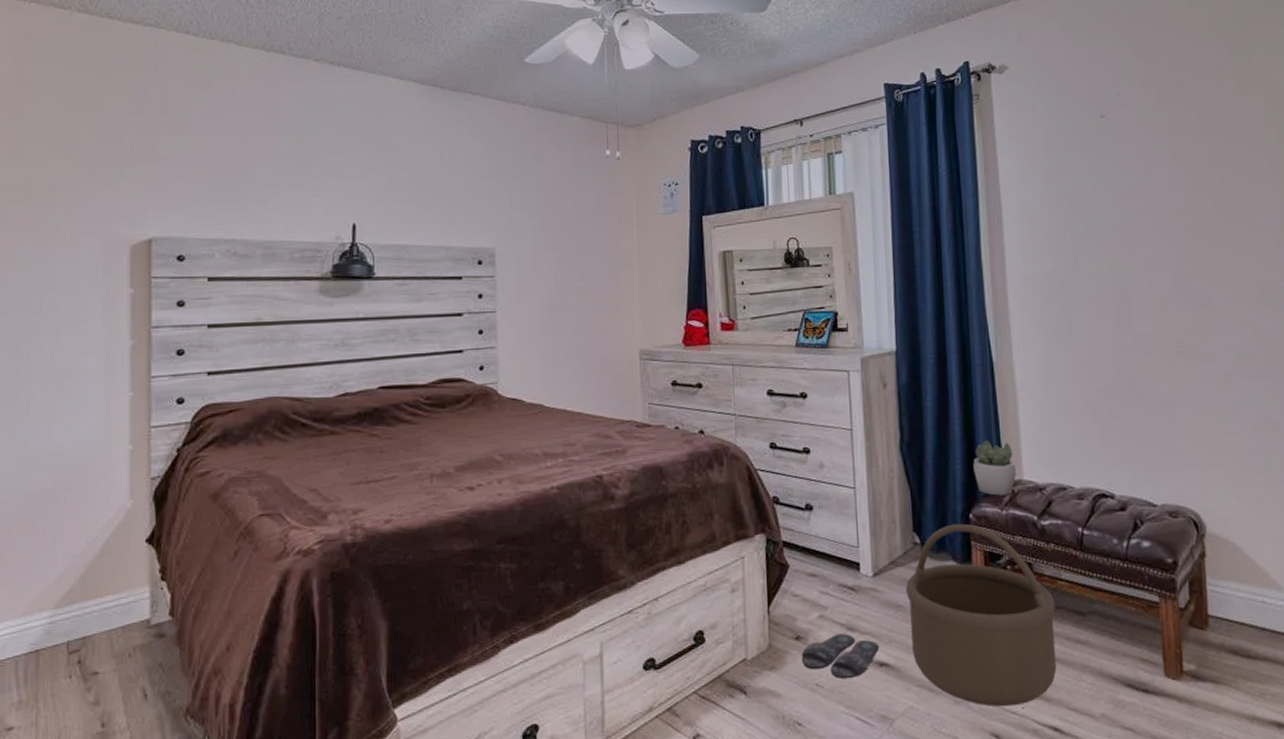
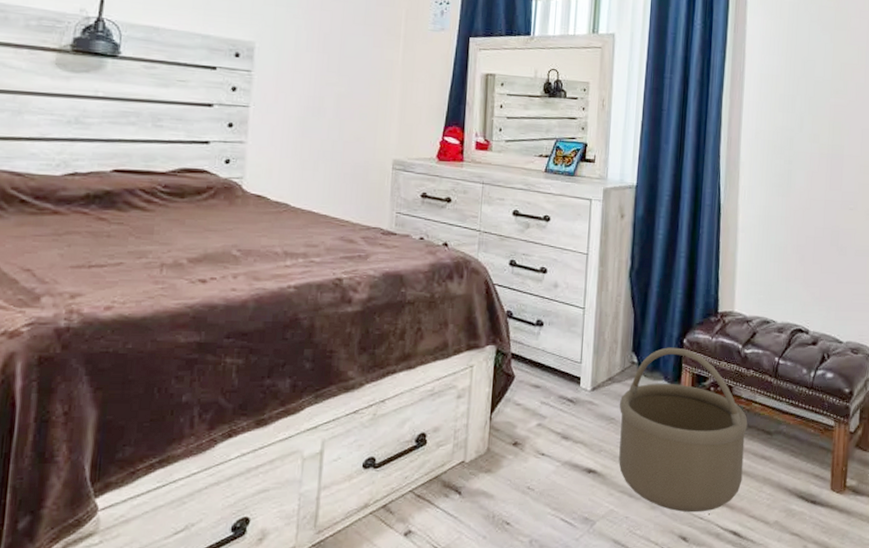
slippers: present [801,633,879,678] -> none [517,441,589,482]
succulent plant: present [973,440,1017,496] -> none [692,274,729,325]

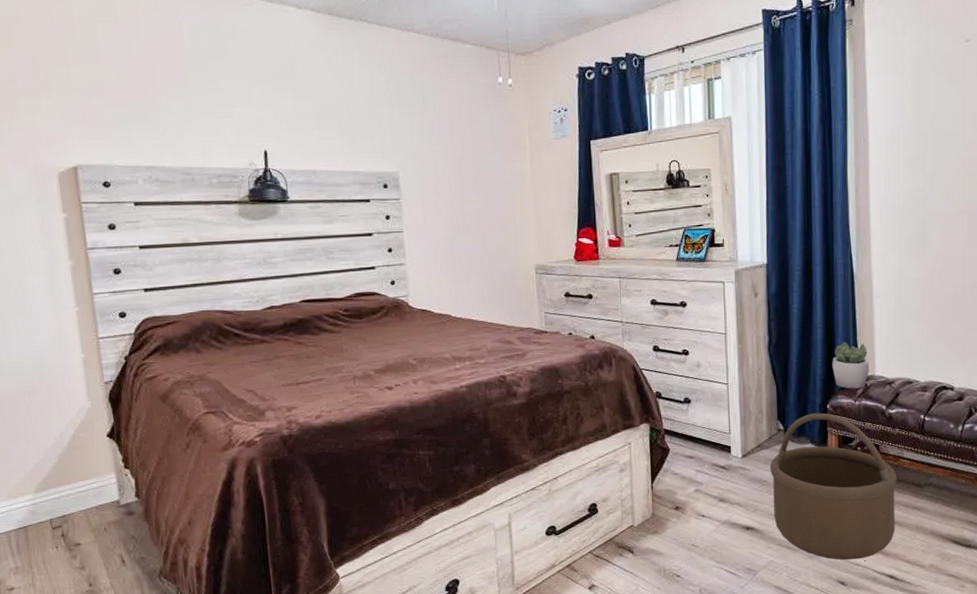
succulent plant: none [692,274,729,325] -> present [832,341,870,389]

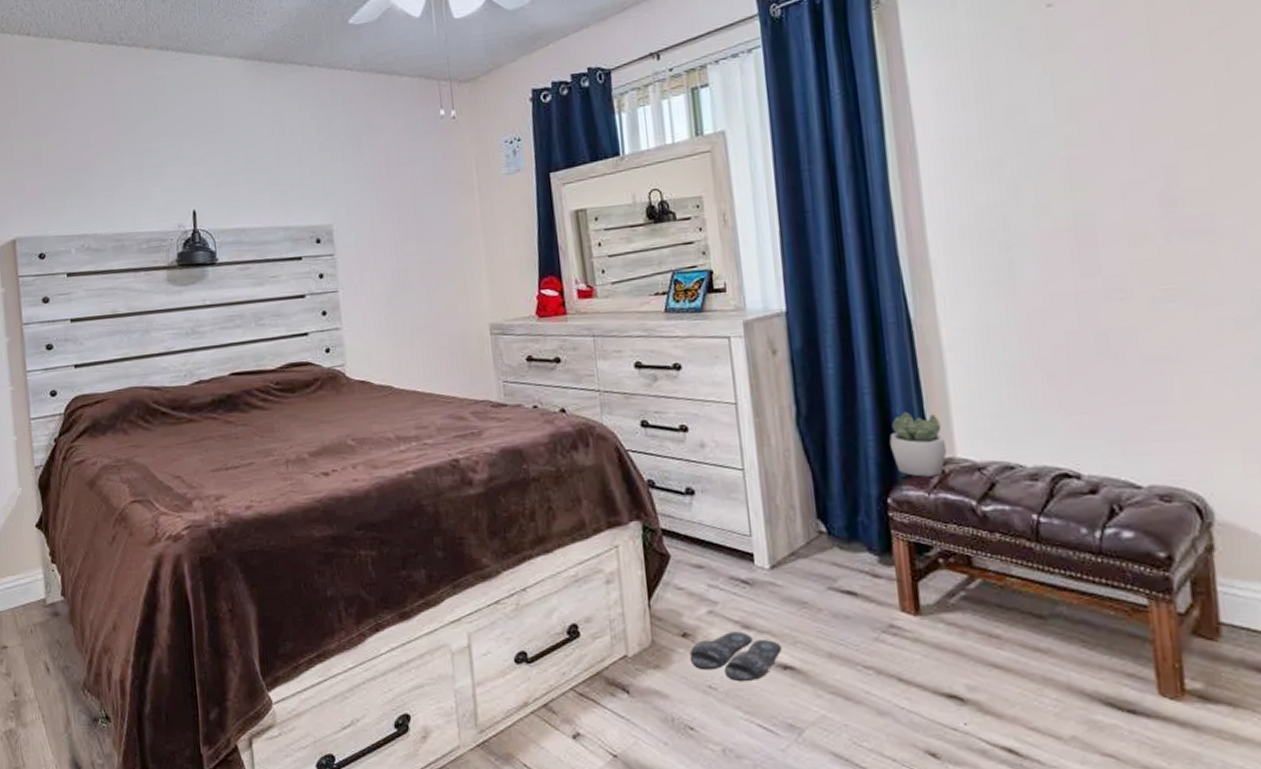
slippers: none [680,504,746,540] -> present [689,631,781,681]
basket: present [769,413,897,560] -> none [810,509,1009,722]

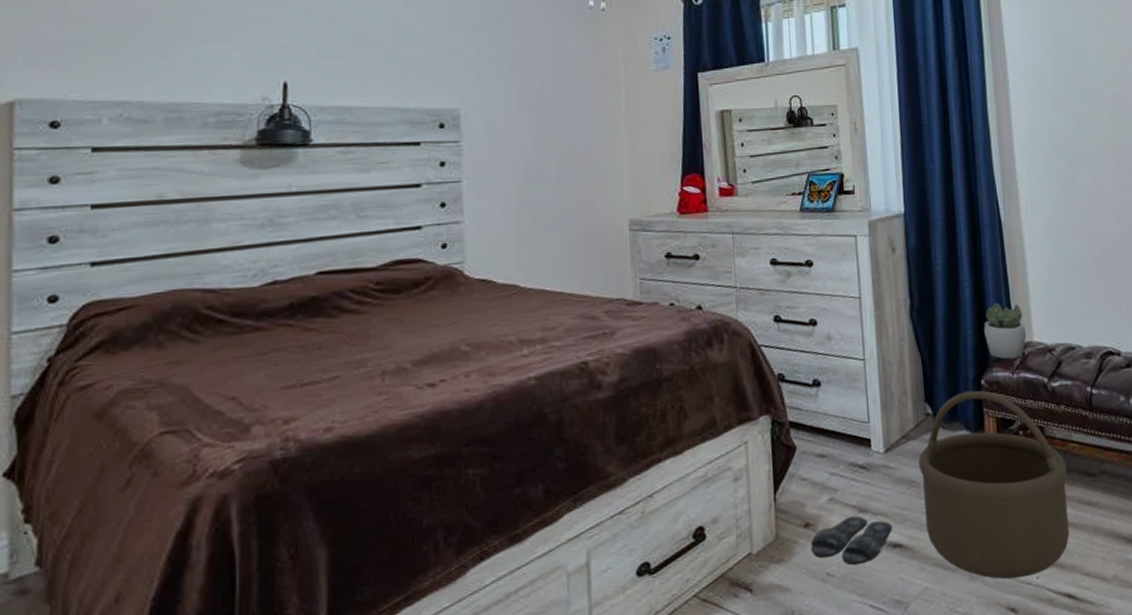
basket: none [810,509,1009,722] -> present [918,390,1070,580]

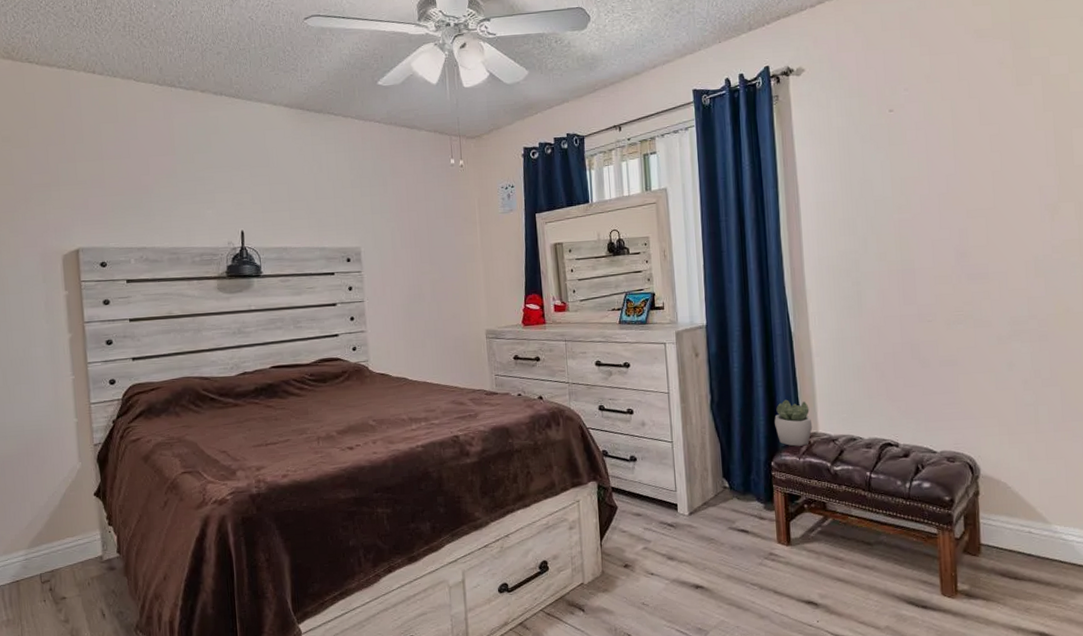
slippers: present [810,515,892,565] -> none [629,562,695,598]
basket: present [918,390,1070,580] -> none [716,470,847,621]

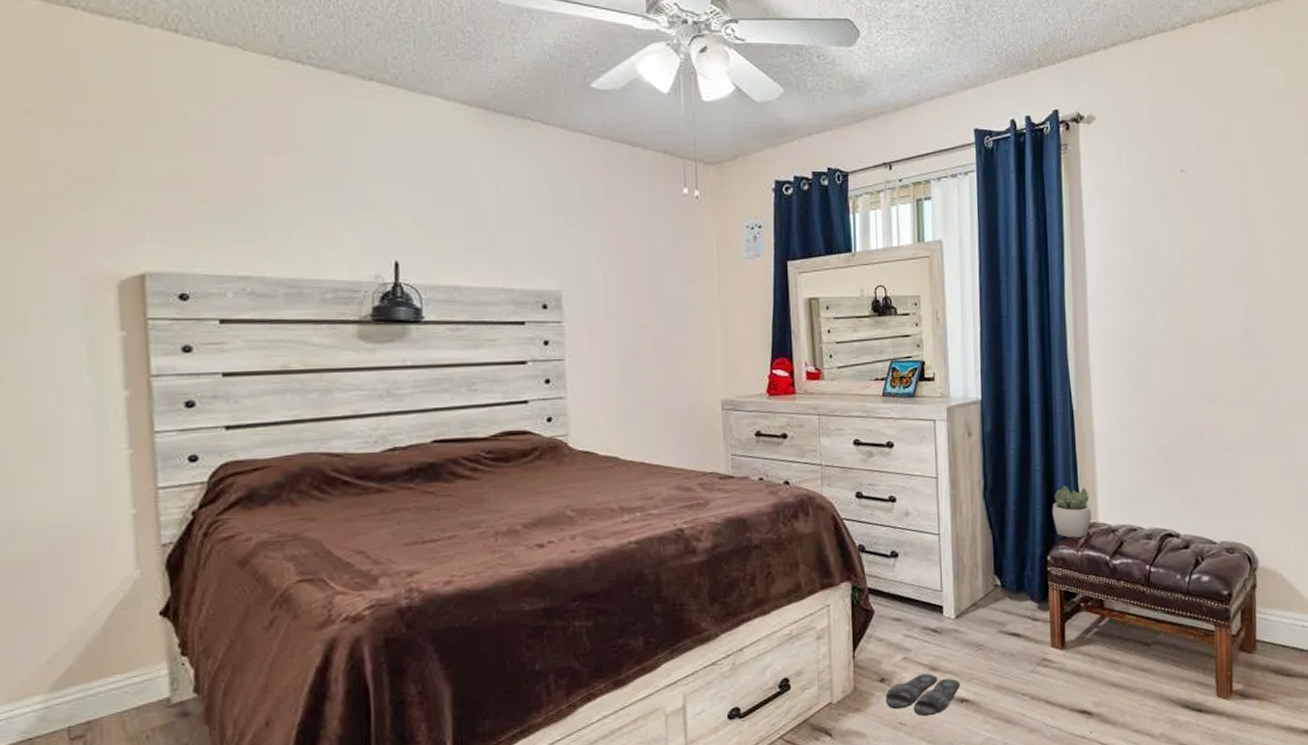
slippers: none [629,562,695,598] -> present [885,673,960,716]

